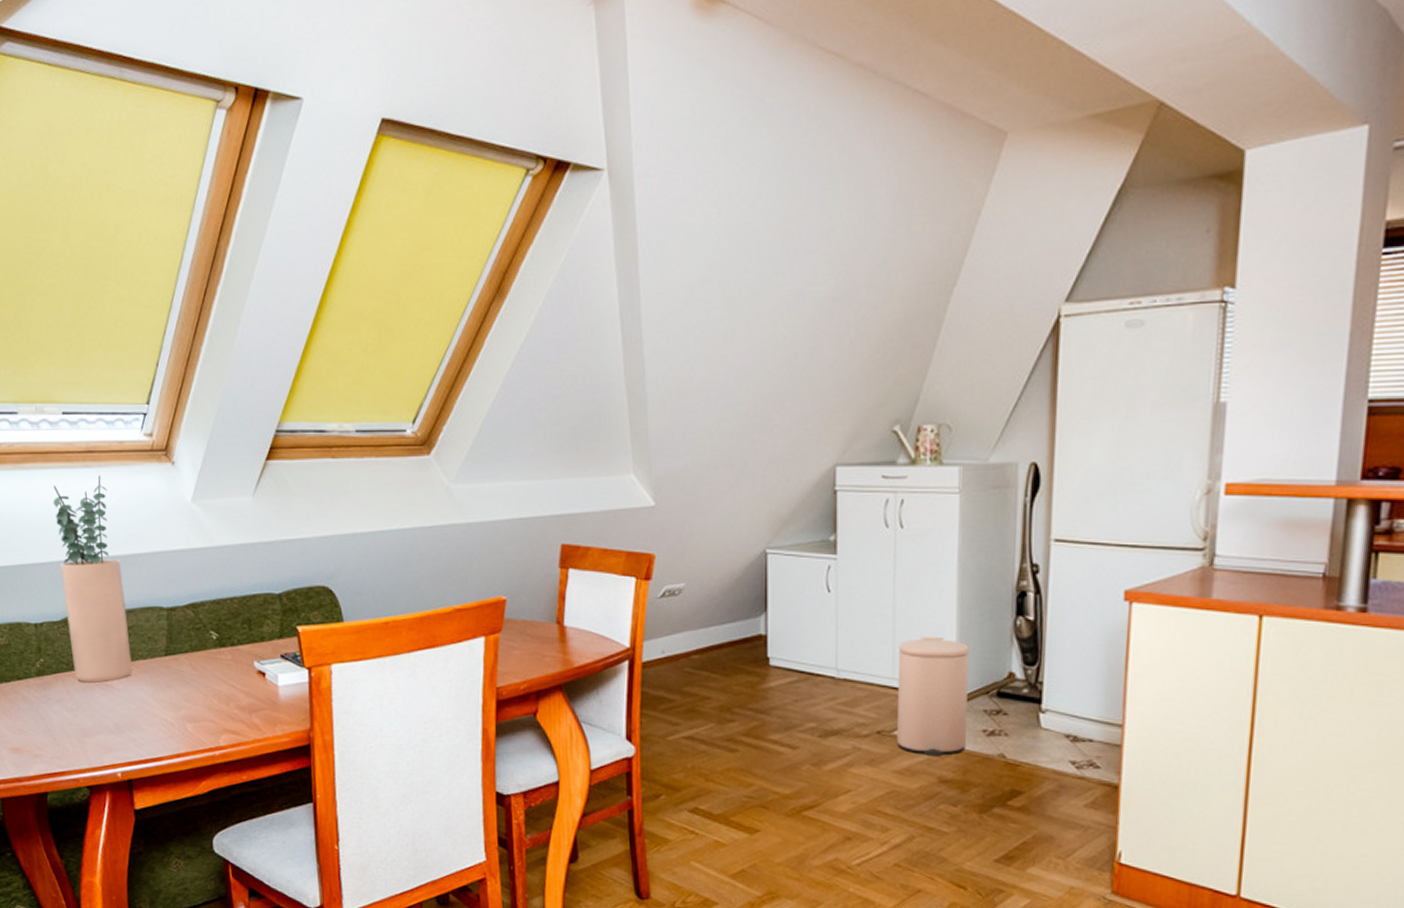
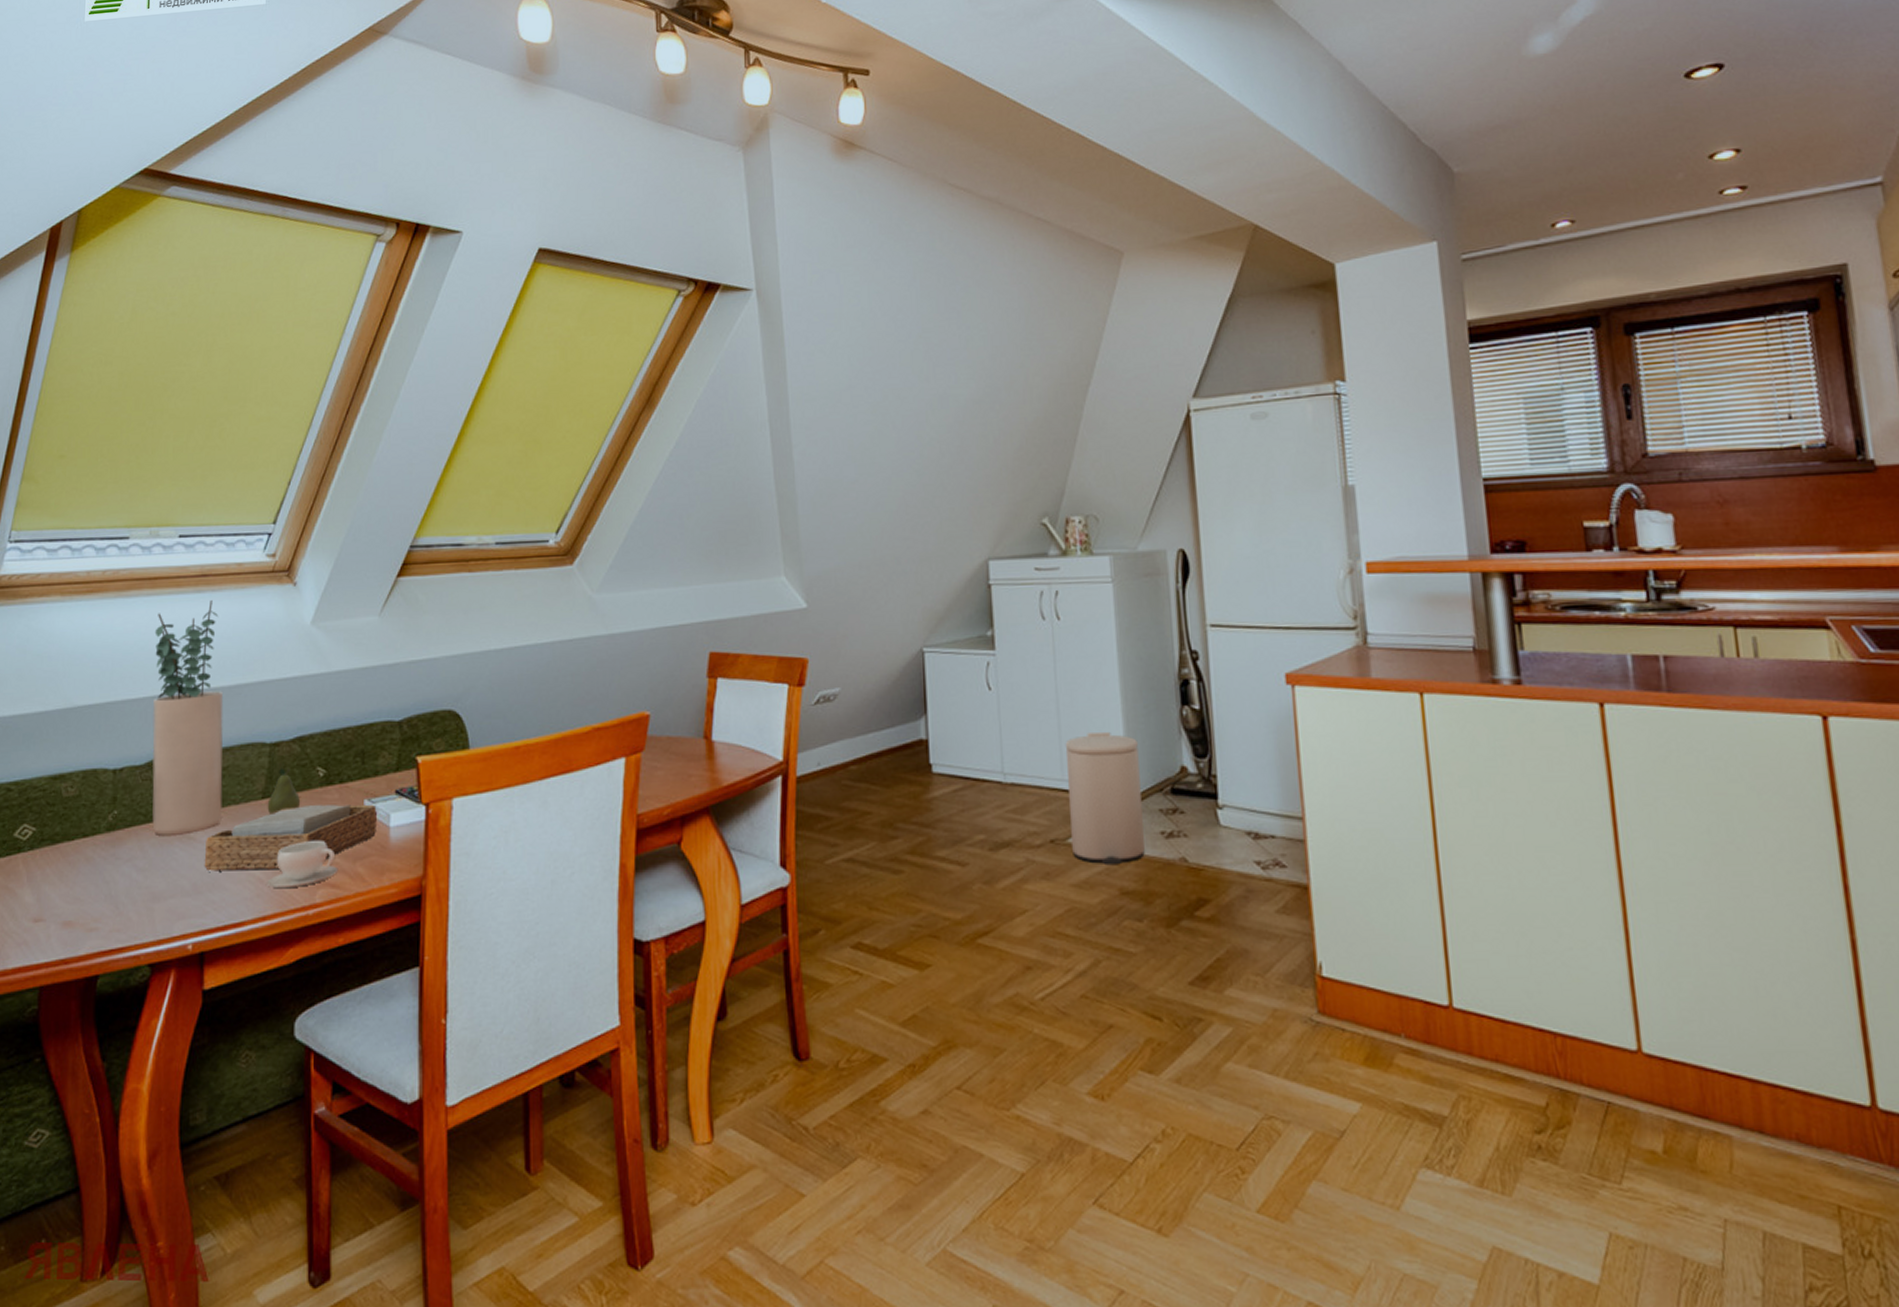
napkin holder: none [121,664,267,717] -> present [204,804,377,872]
fruit: none [170,630,199,669] -> present [267,768,301,814]
teacup: none [177,694,237,733] -> present [267,841,338,889]

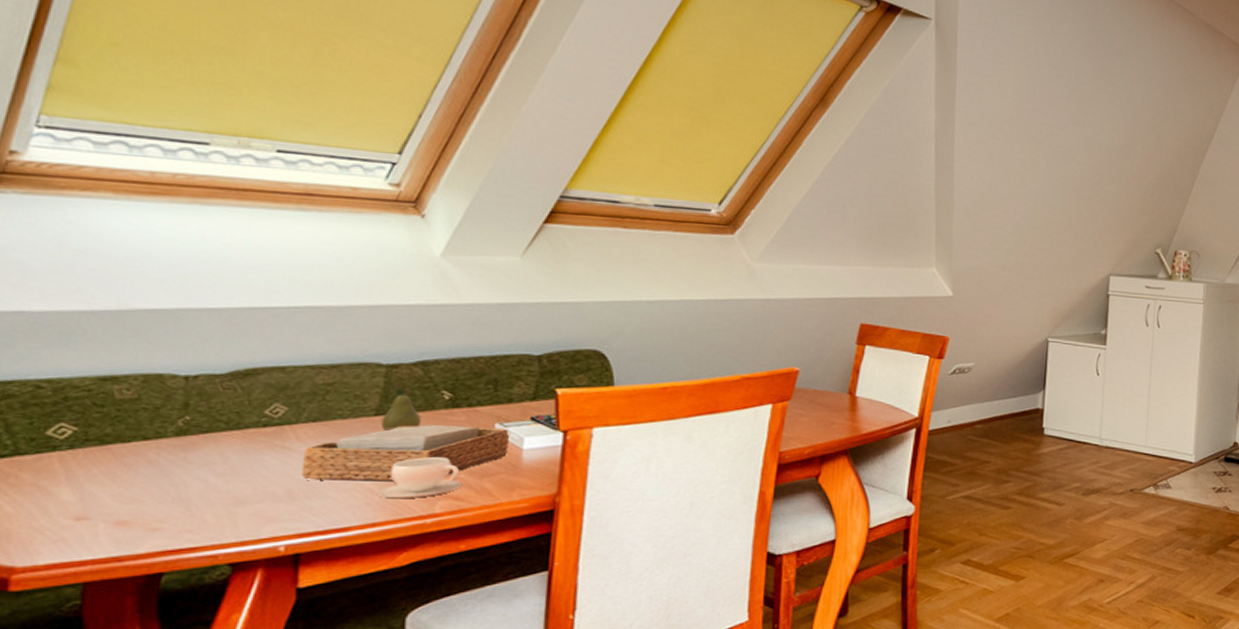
vase: present [152,600,224,835] -> none [236,220,331,444]
pedal bin: present [1065,731,1145,866] -> none [1146,413,1205,510]

